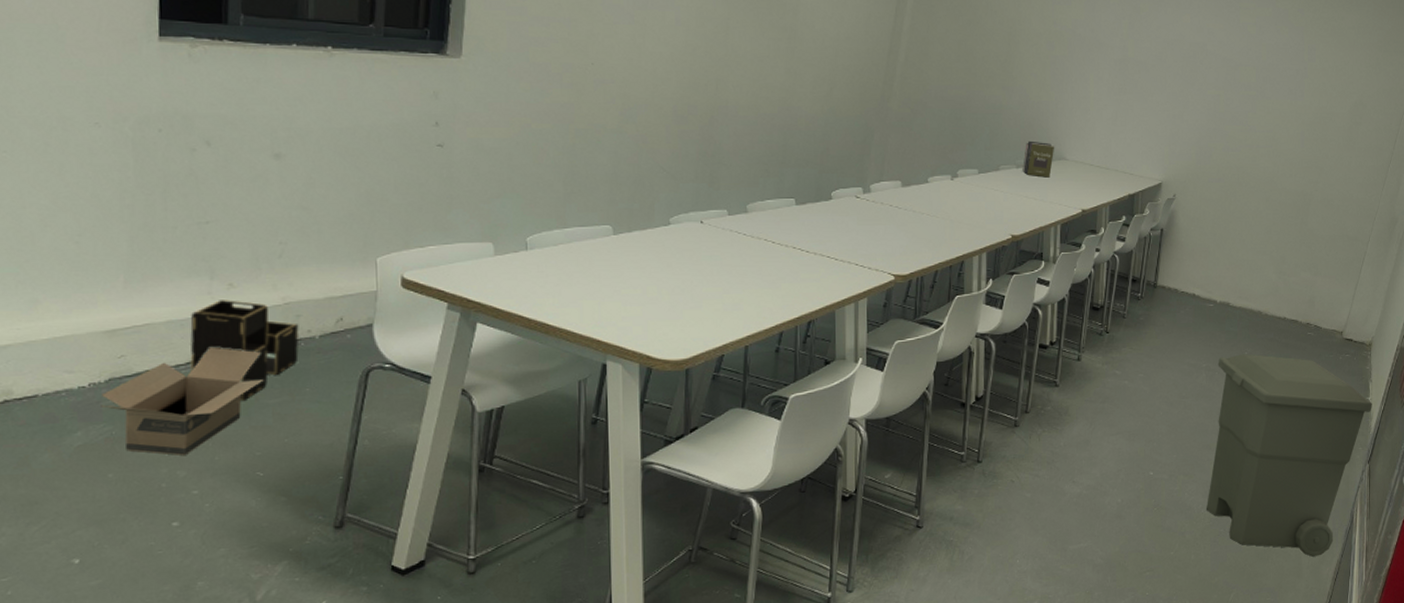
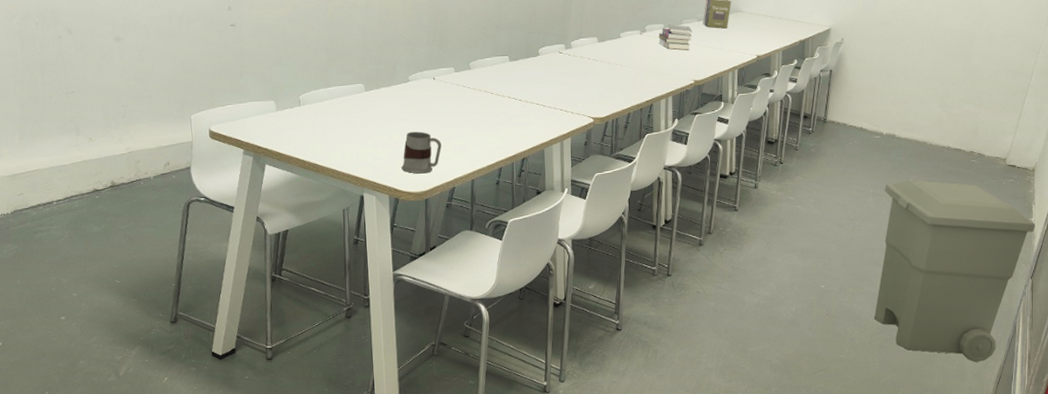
cardboard box: present [101,346,264,456] -> none [9,186,117,268]
storage box: present [190,300,299,402] -> none [65,150,140,227]
mug: none [656,285,709,338] -> present [401,131,442,174]
books: none [972,170,1011,200] -> present [658,24,693,51]

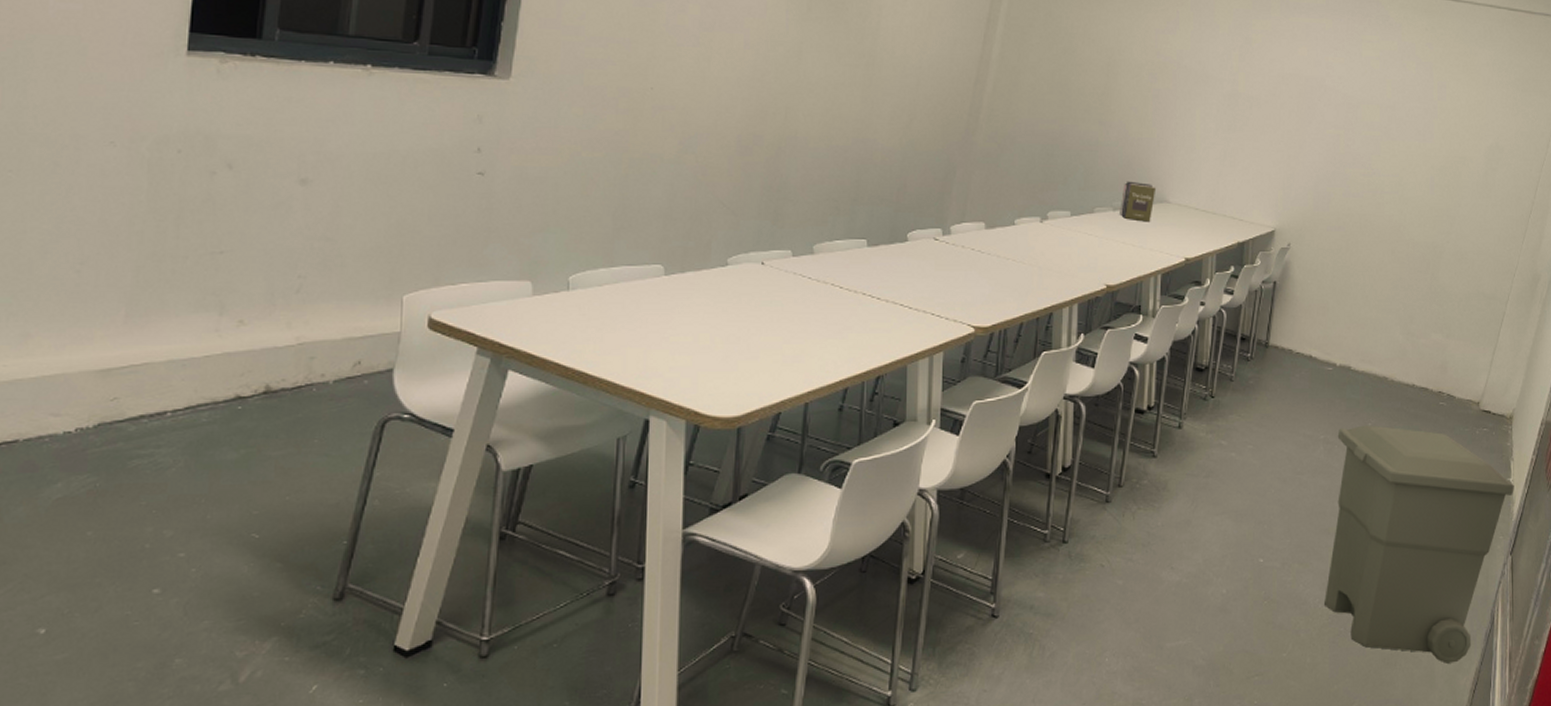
mug: present [401,131,442,174] -> none [707,333,766,392]
books: present [658,24,693,51] -> none [1063,212,1107,246]

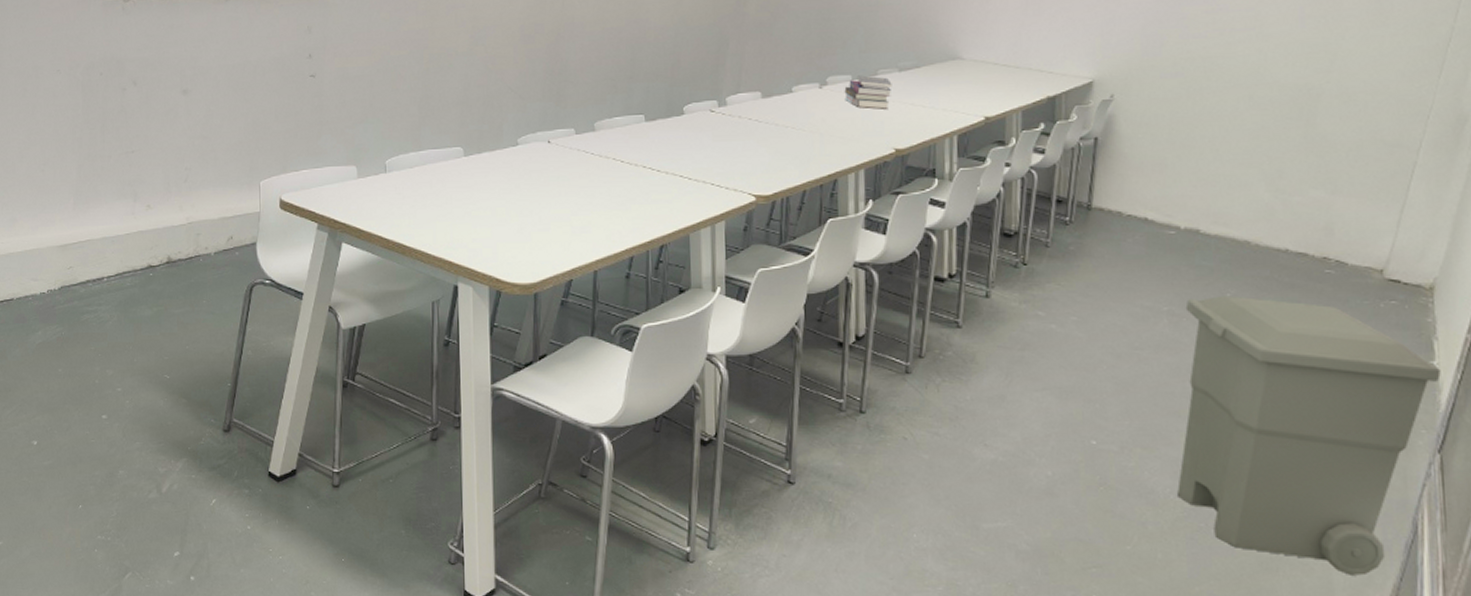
books: none [1063,212,1107,246] -> present [844,75,892,109]
books: present [1120,181,1157,222] -> none [906,39,948,81]

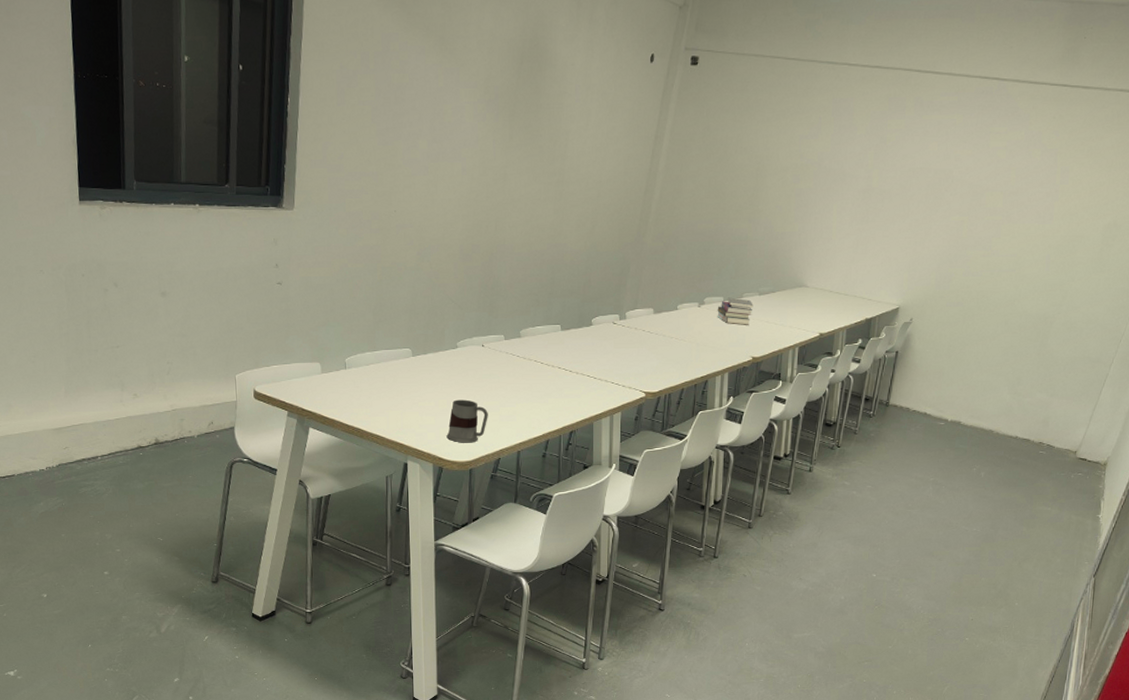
mug: none [505,207,557,261] -> present [446,399,488,443]
recycling bin: present [1177,296,1441,576] -> none [926,470,1103,660]

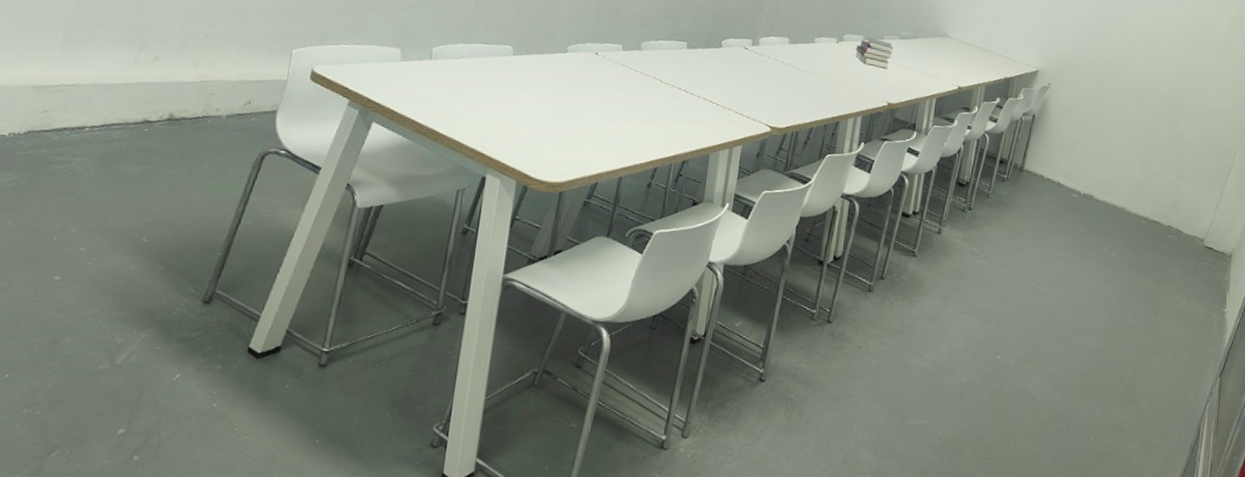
mug: present [446,399,488,443] -> none [538,110,592,162]

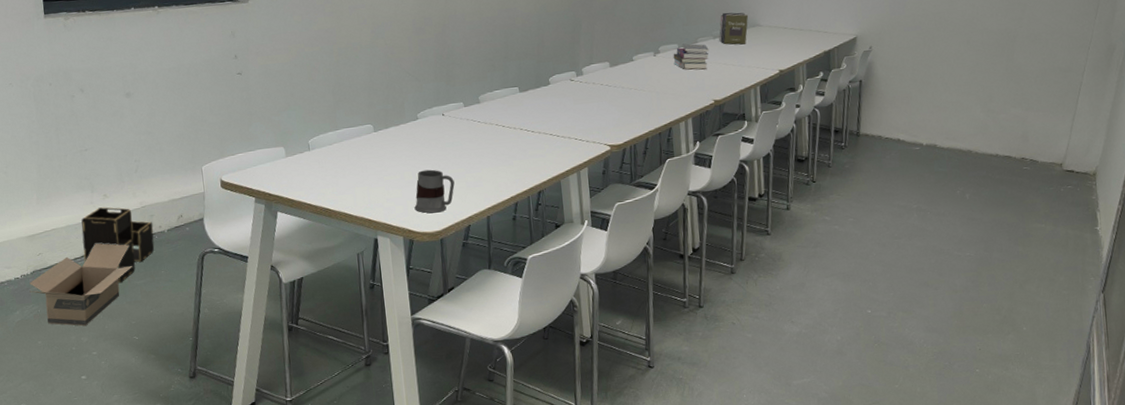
cardboard box: none [15,112,170,214] -> present [29,243,133,327]
storage box: none [103,70,210,169] -> present [81,207,155,283]
mug: none [538,110,592,162] -> present [414,169,455,214]
books: none [905,15,939,52] -> present [719,12,749,45]

